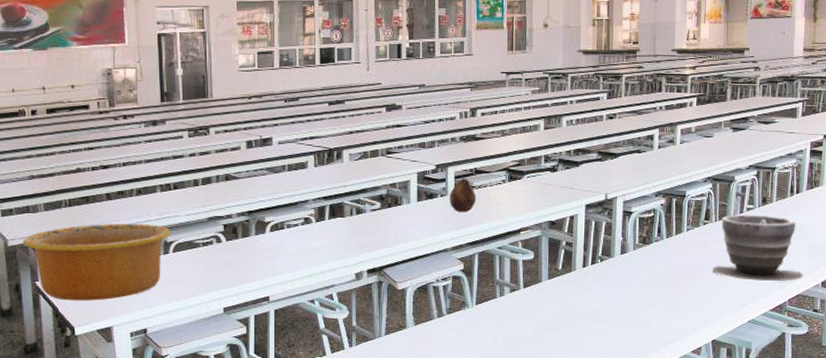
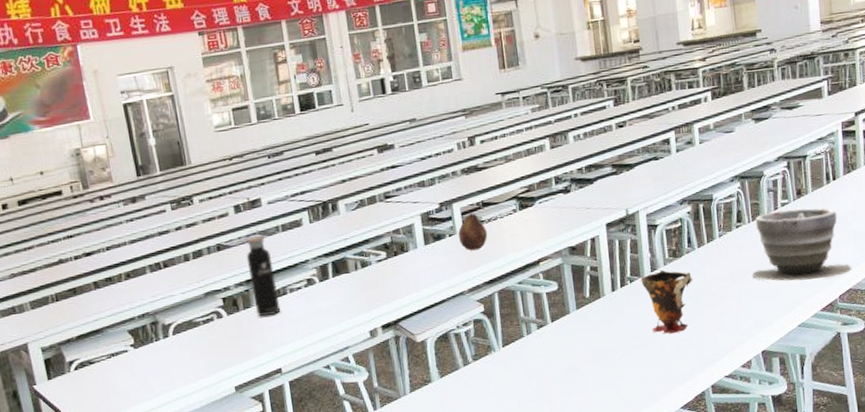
bowl: present [22,223,170,301] -> none [13,308,167,402]
water bottle: none [251,166,276,247] -> present [245,230,281,317]
cup: none [610,253,658,313] -> present [640,269,693,334]

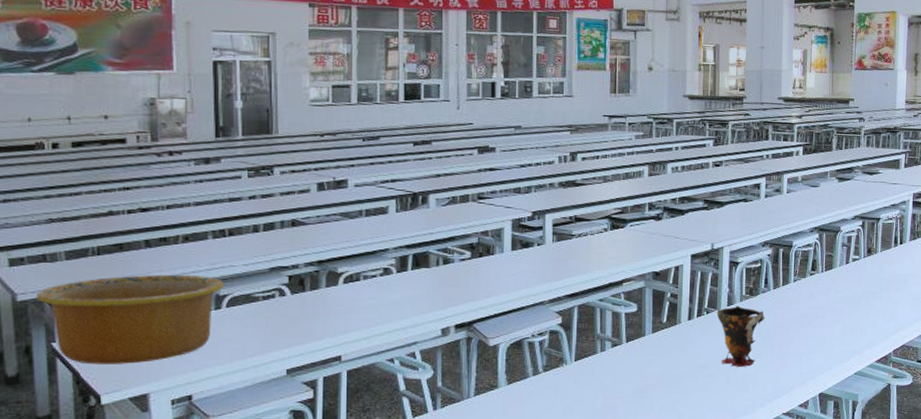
bowl: none [13,308,167,402] -> present [36,274,223,365]
water bottle: present [245,230,281,317] -> none [322,211,351,301]
fruit: present [458,212,488,251] -> none [547,225,576,263]
planter: present [752,208,852,282] -> none [819,265,907,333]

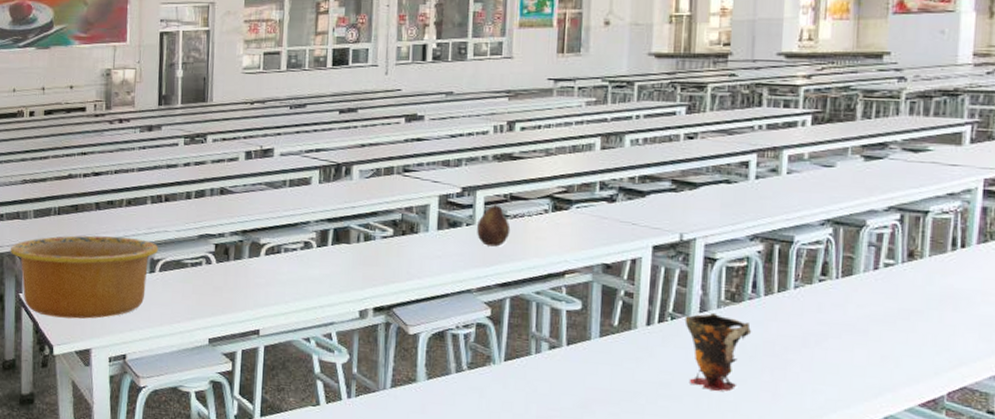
fruit: none [547,225,576,263] -> present [477,203,511,247]

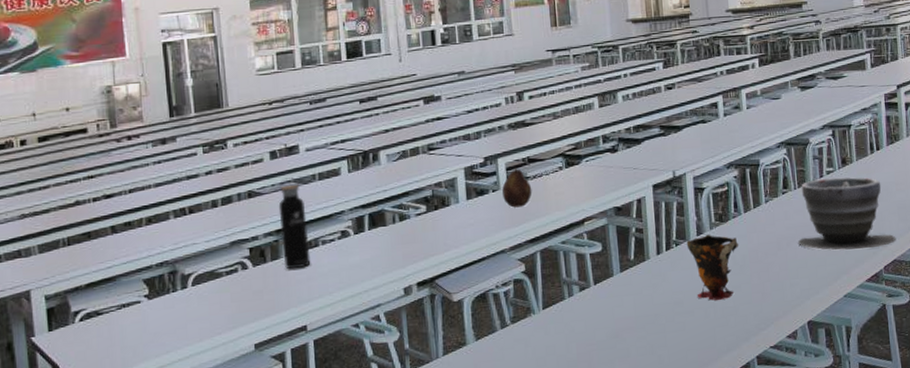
bowl: present [10,235,158,319] -> none [14,256,188,356]
water bottle: none [245,180,273,273] -> present [278,177,311,270]
planter: none [831,270,972,367] -> present [798,177,896,251]

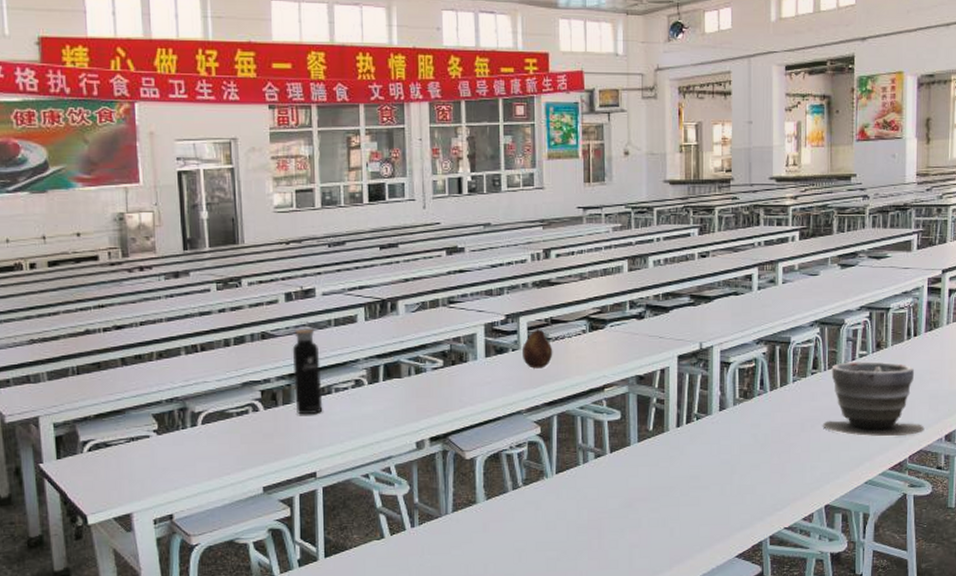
cup: present [686,234,739,301] -> none [708,410,762,477]

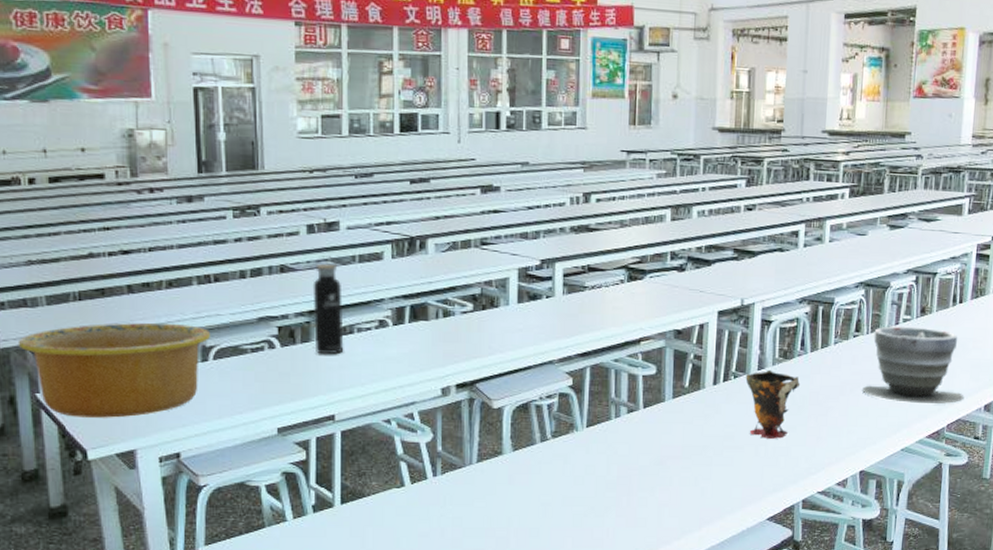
bowl: none [22,392,198,485] -> present [17,322,210,418]
fruit: present [523,327,553,369] -> none [557,275,589,318]
cup: none [708,410,762,477] -> present [745,369,801,439]

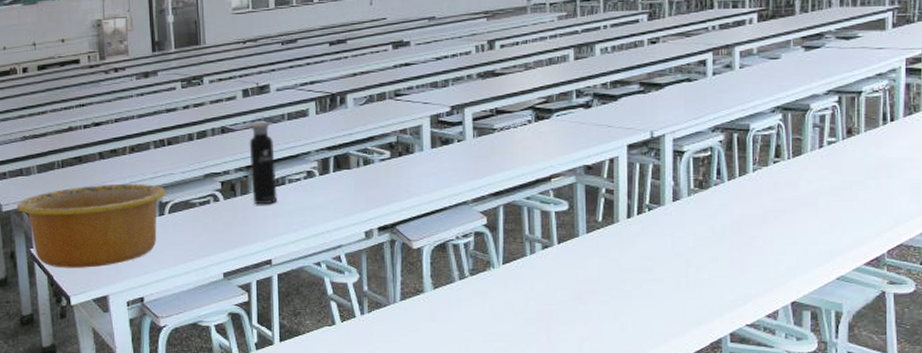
cup: present [745,369,801,439] -> none [660,200,720,271]
planter: present [862,326,964,404] -> none [788,149,905,230]

